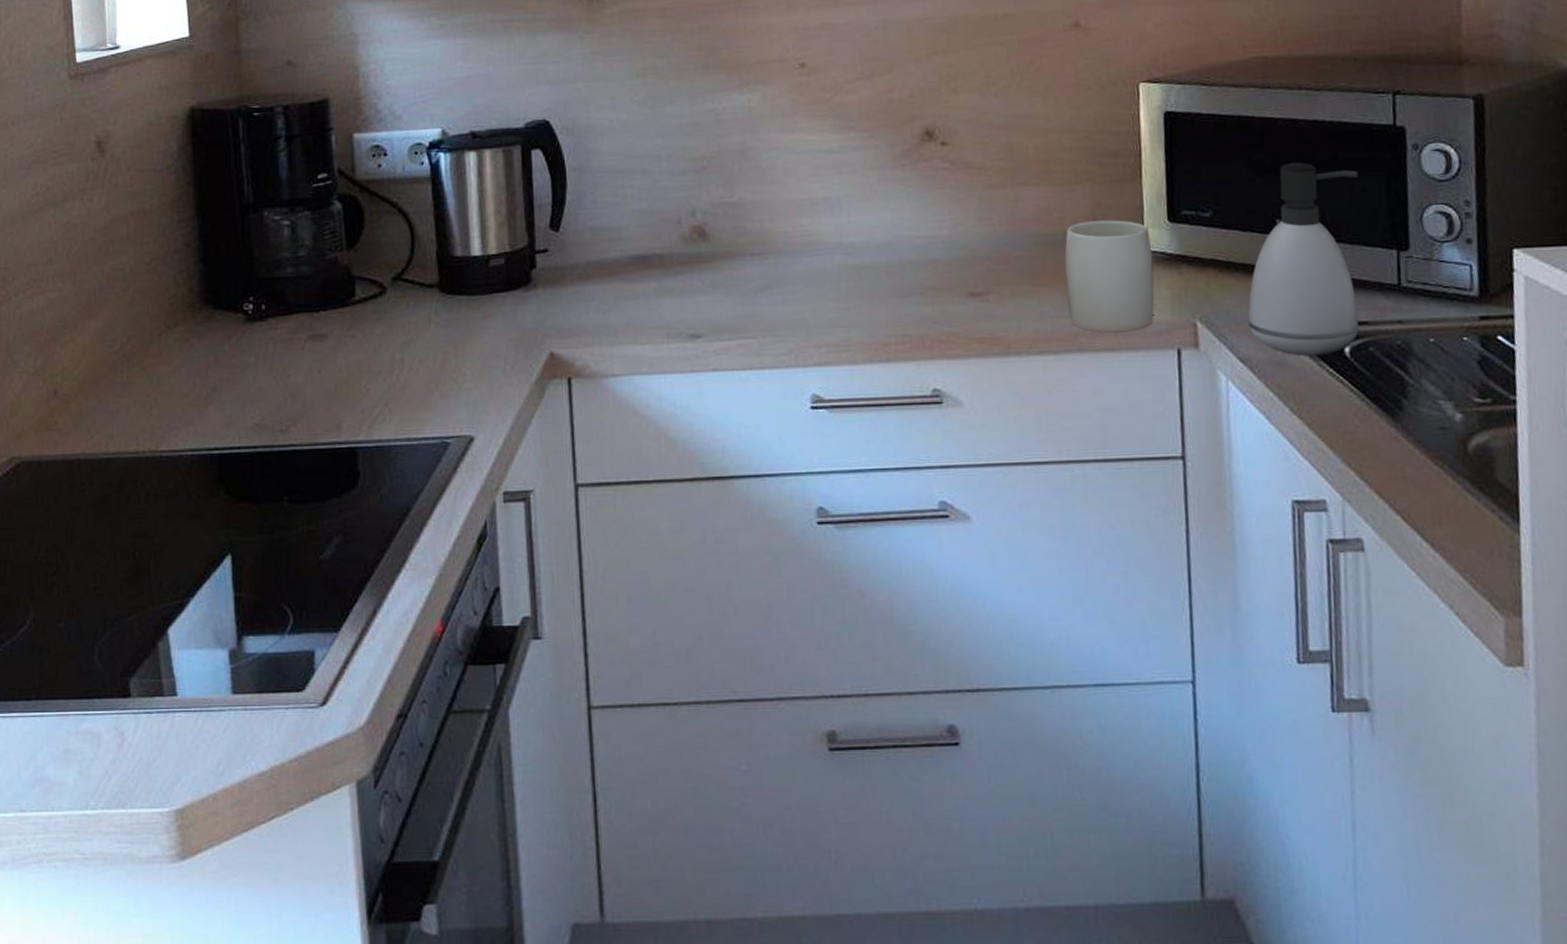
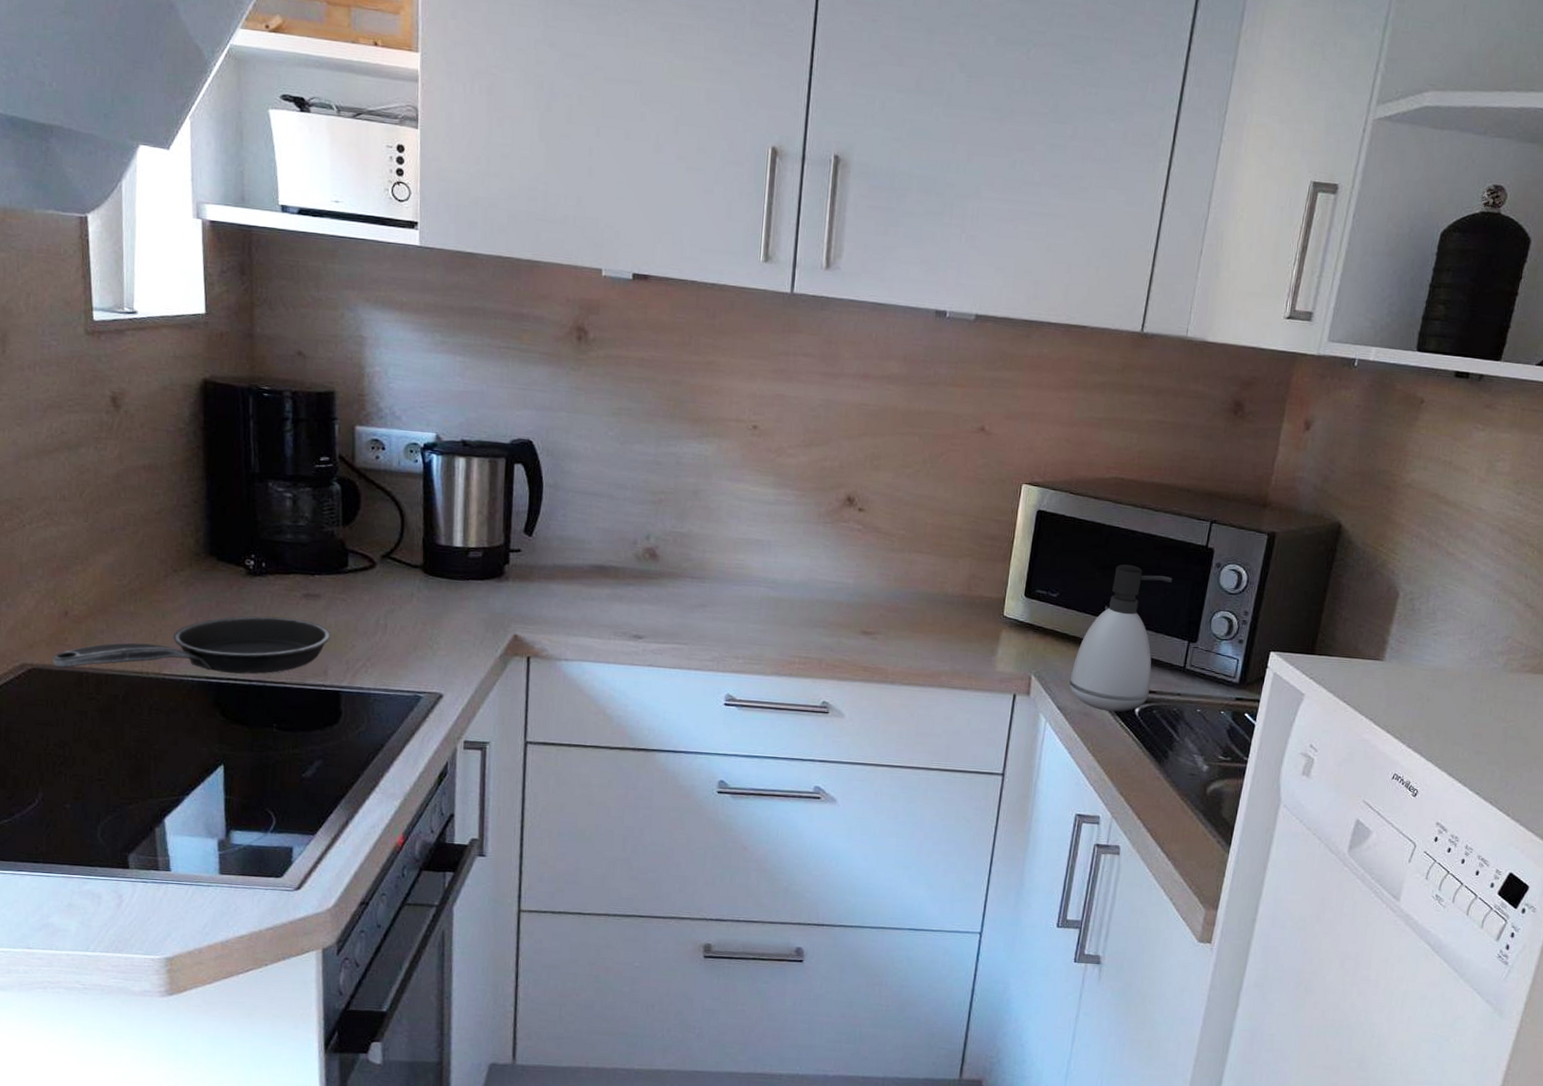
frying pan: none [42,366,342,458] -> present [53,616,331,674]
mug: present [1064,220,1155,333] -> none [936,587,1009,677]

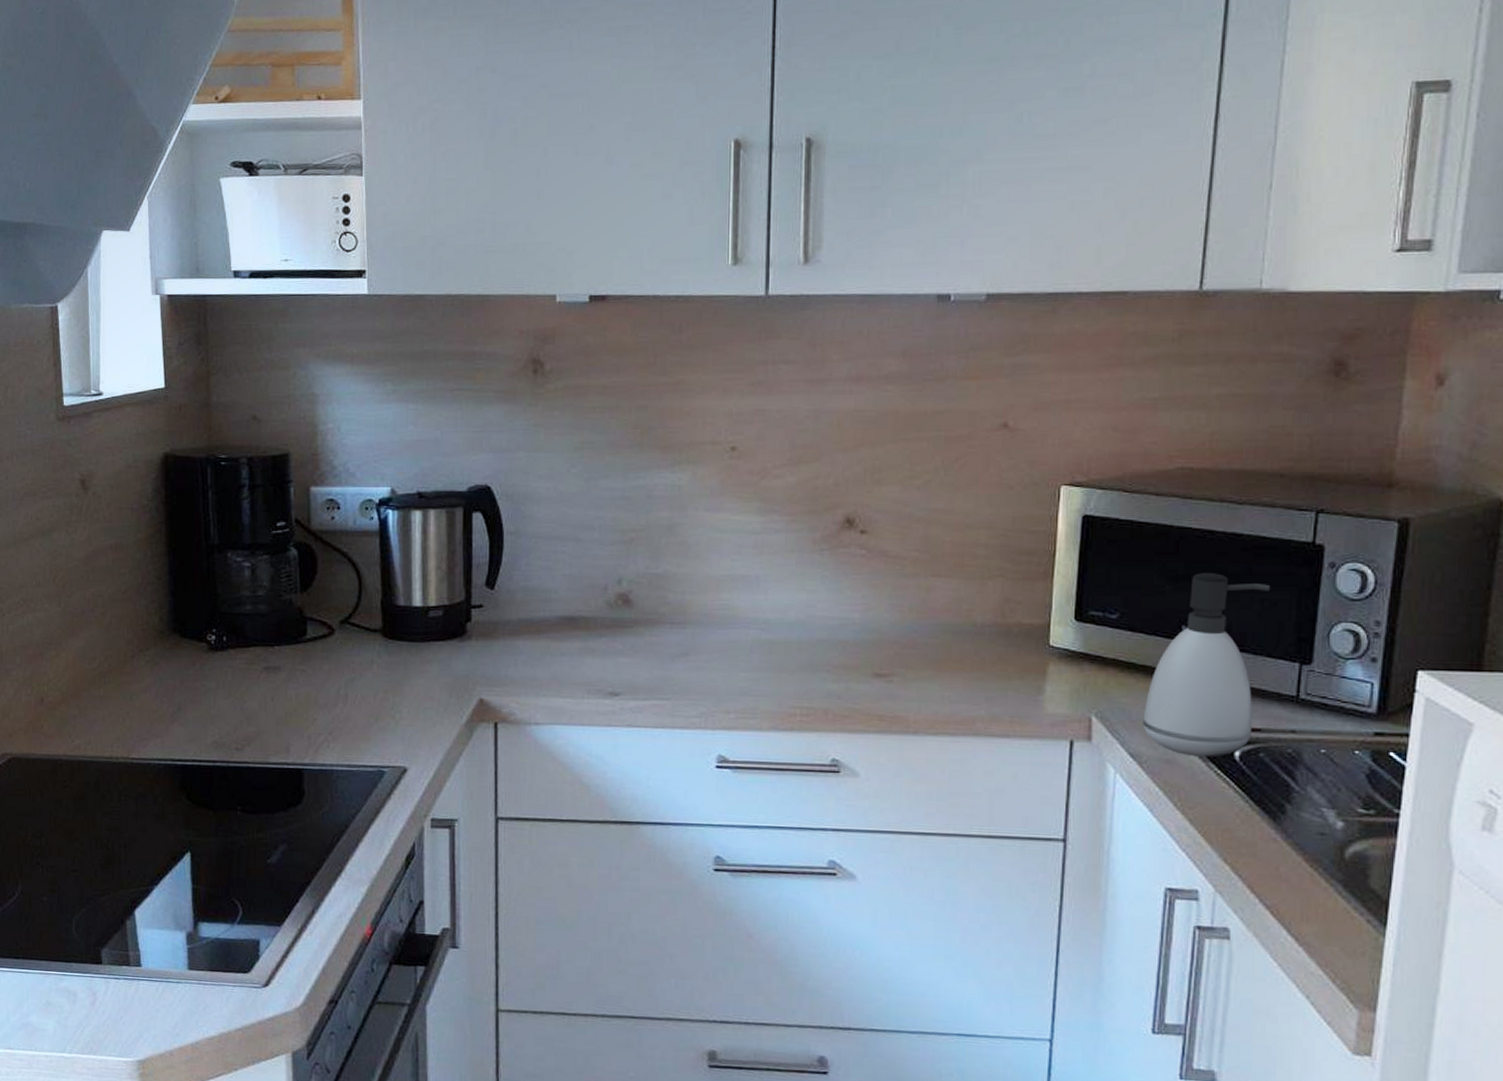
frying pan: present [53,616,331,674] -> none [30,692,292,757]

